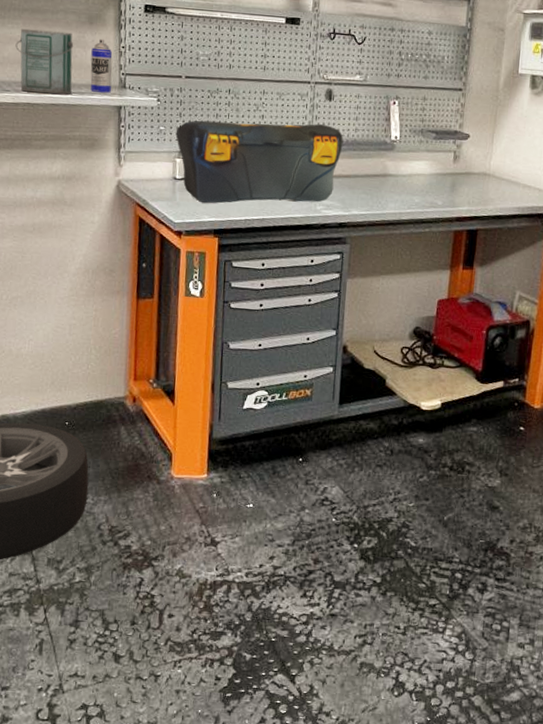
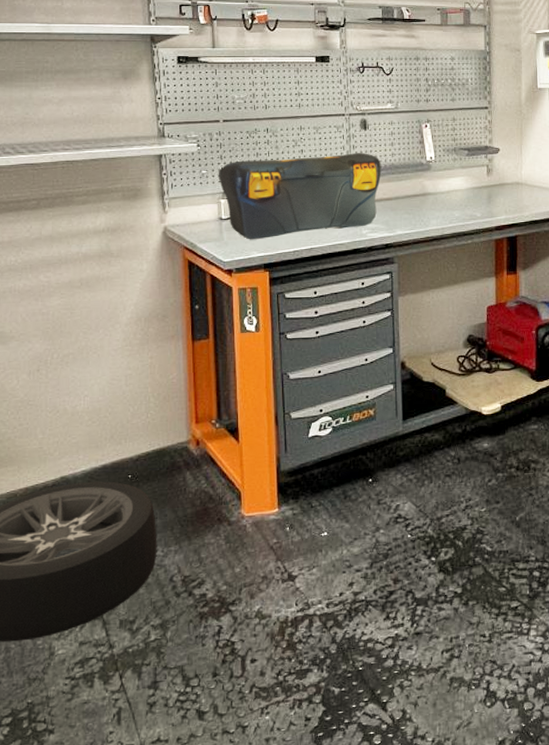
paint can: present [15,28,74,95] -> none [50,89,110,150]
spray can: present [90,39,113,93] -> none [127,92,150,144]

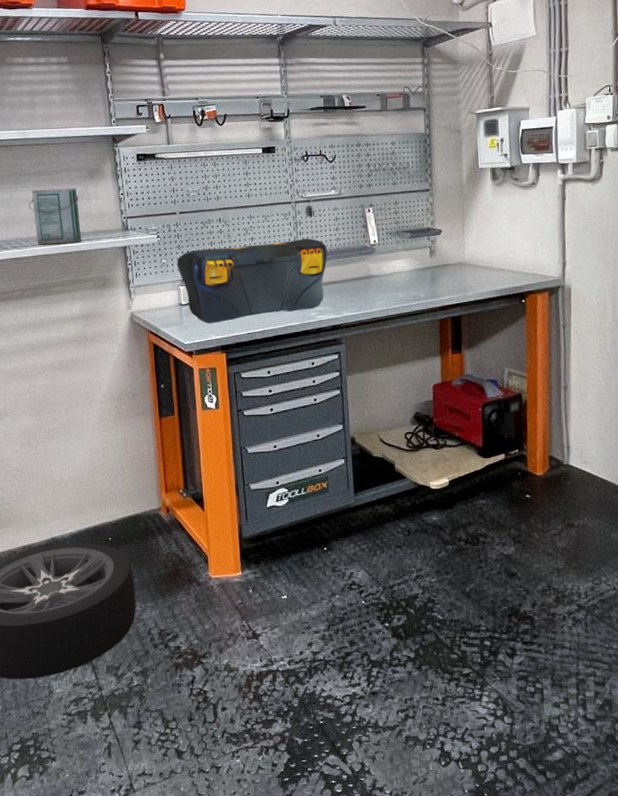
paint can: none [50,89,110,150] -> present [28,188,81,245]

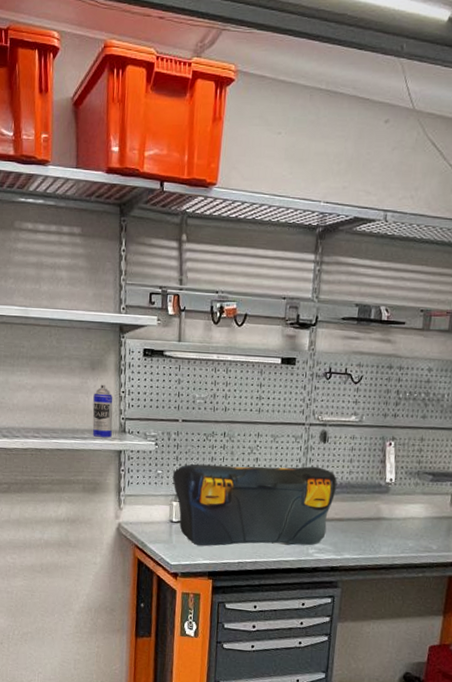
paint can: present [28,188,81,245] -> none [23,375,77,440]
spray can: none [95,189,116,237] -> present [92,384,113,438]

